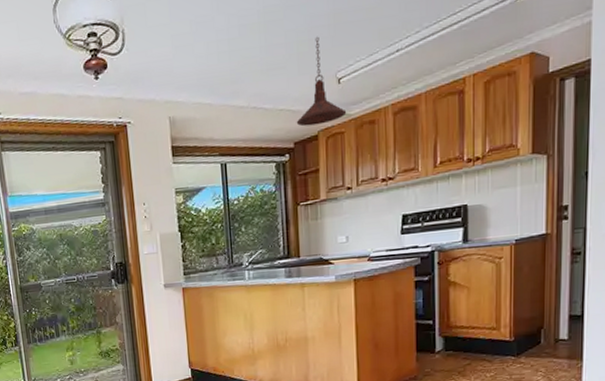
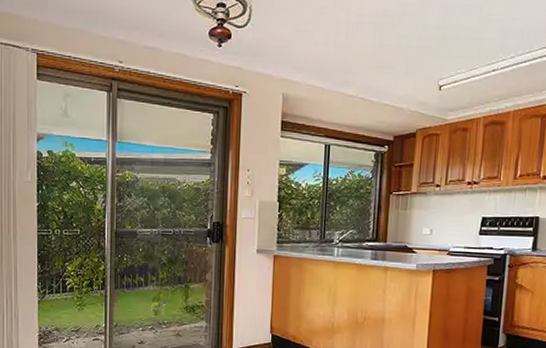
pendant light: present [296,36,347,127] -> none [398,45,444,124]

